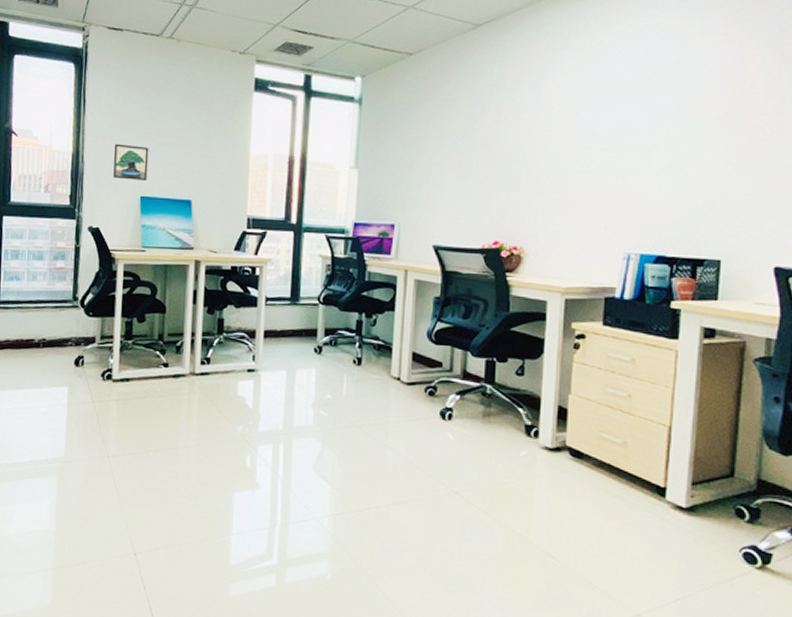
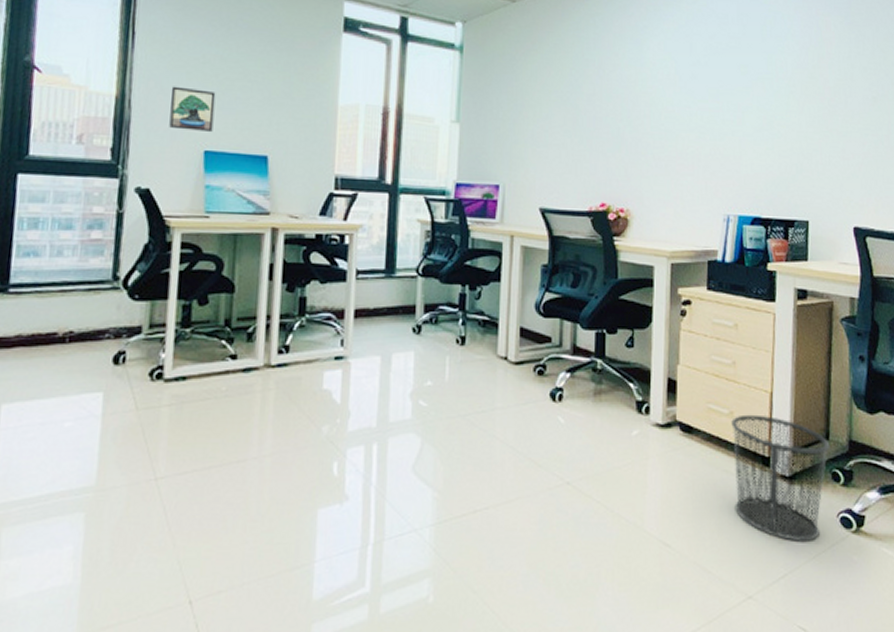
waste bin: none [624,445,735,571] -> present [731,414,830,541]

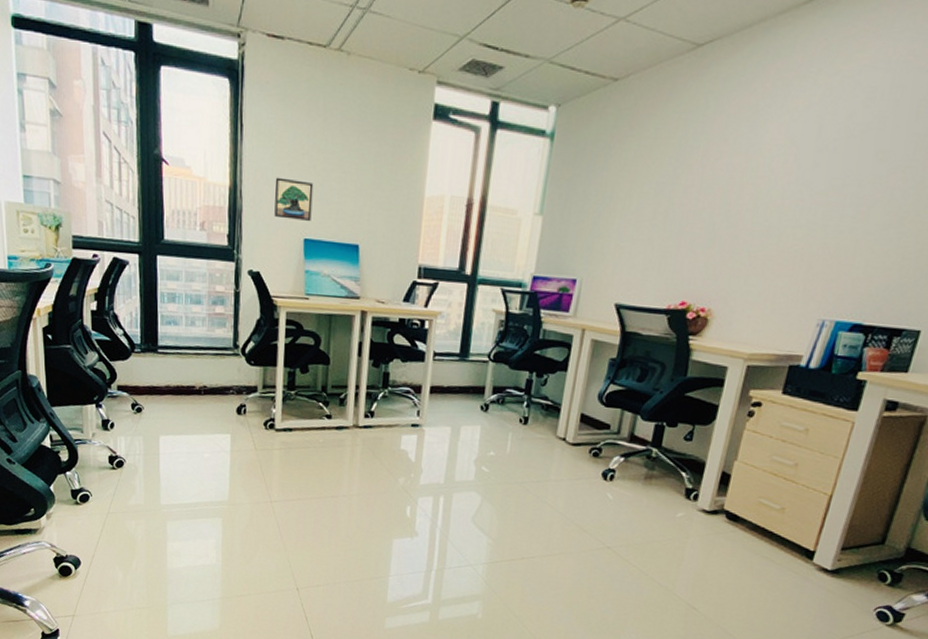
waste bin: present [731,414,830,541] -> none [767,511,884,626]

